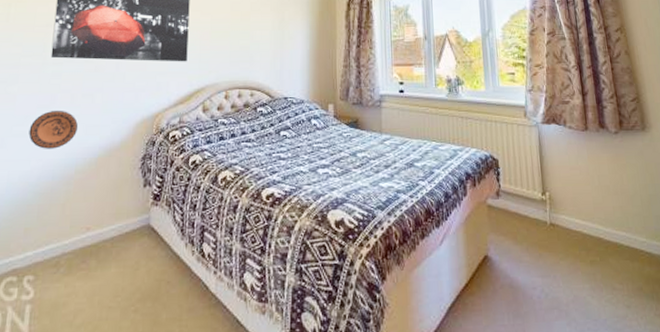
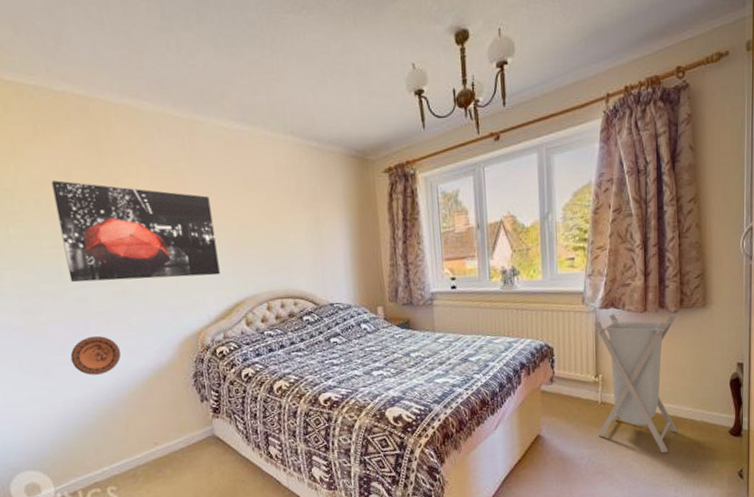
laundry hamper: none [536,130,635,289] -> present [593,314,678,452]

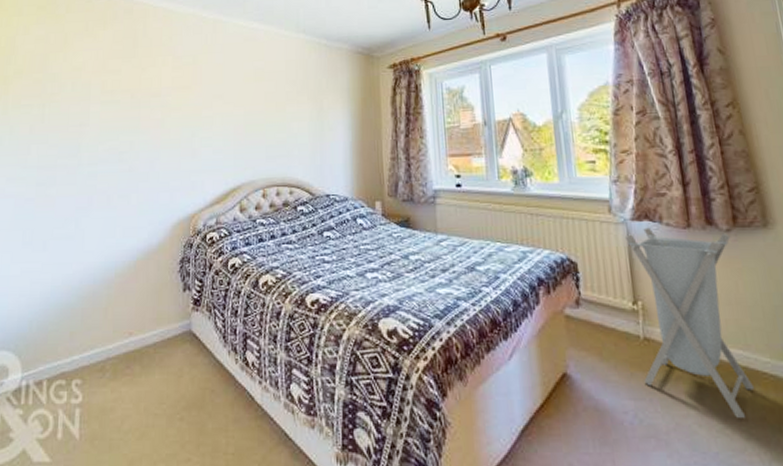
wall art: present [51,180,220,283] -> none [85,68,222,159]
decorative plate: present [70,335,121,375] -> none [69,211,116,252]

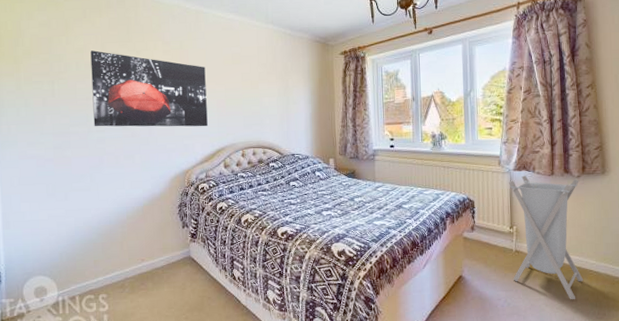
wall art: none [85,68,222,159] -> present [90,50,208,127]

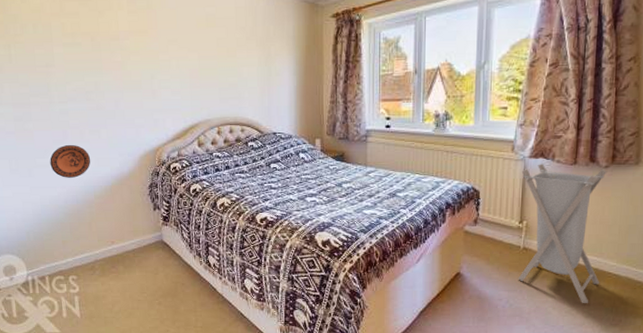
decorative plate: none [85,169,125,200] -> present [50,144,91,178]
wall art: present [90,50,208,127] -> none [48,10,180,100]

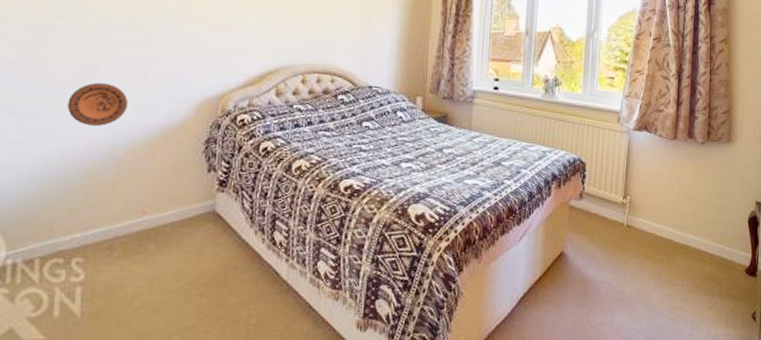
laundry hamper: present [518,164,608,303] -> none [621,137,704,285]

